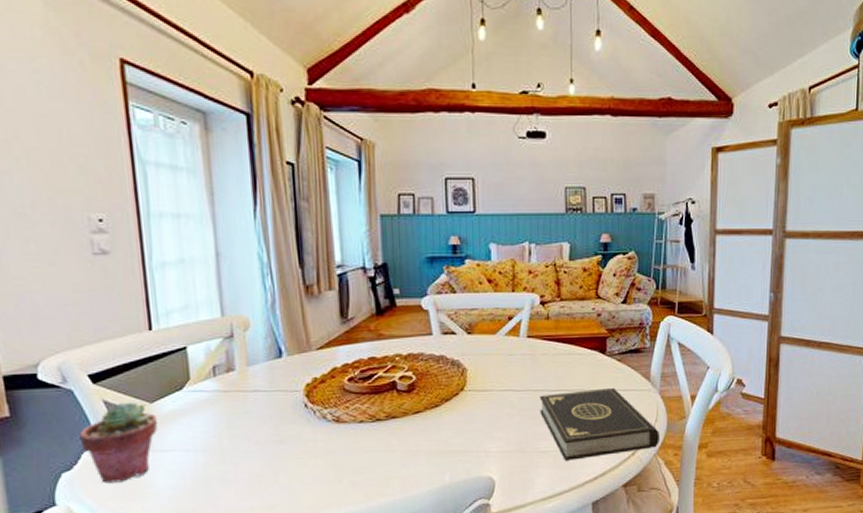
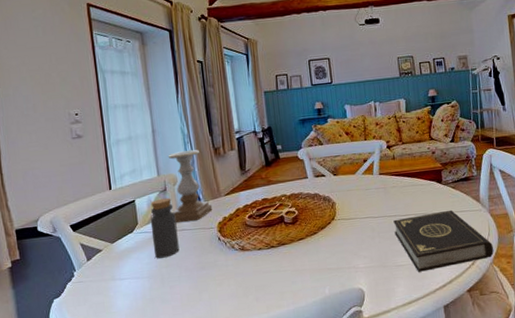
potted succulent: present [79,403,158,483] -> none [65,244,117,306]
bottle: none [208,347,249,426] -> present [150,197,180,259]
candle holder: none [237,285,299,382] -> present [167,150,213,224]

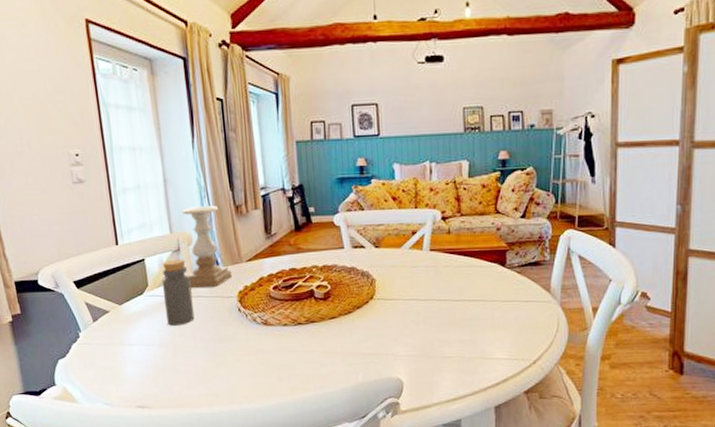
book: present [393,209,494,272] -> none [443,298,560,366]

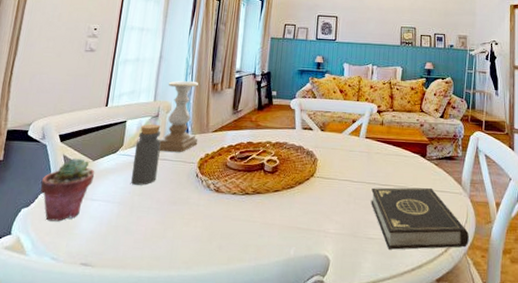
potted succulent: none [69,305,126,369] -> present [40,158,95,222]
book: none [443,298,560,366] -> present [371,187,469,250]

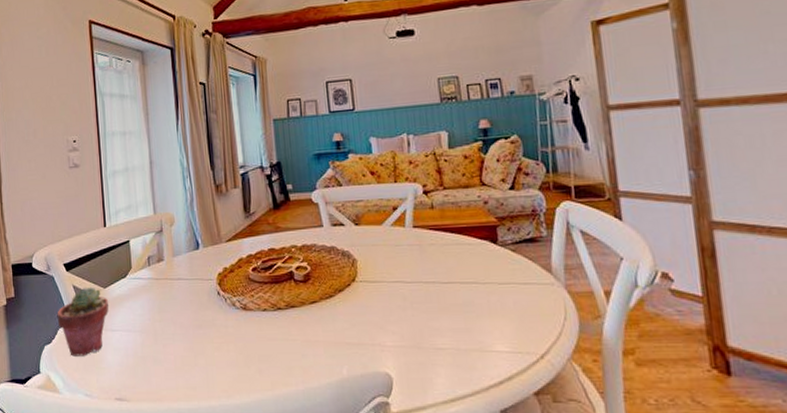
bottle: present [131,124,161,185] -> none [144,240,175,310]
candle holder: present [159,81,198,153] -> none [165,186,212,271]
book: present [371,187,469,250] -> none [431,280,572,360]

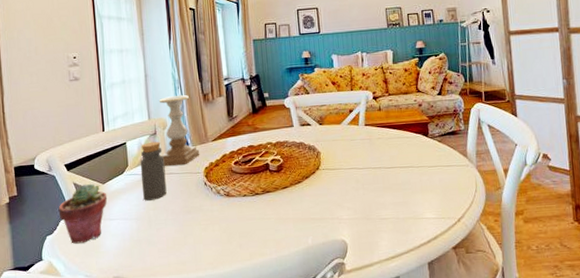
bottle: none [144,240,175,310] -> present [140,141,167,201]
candle holder: none [165,186,212,271] -> present [158,95,200,167]

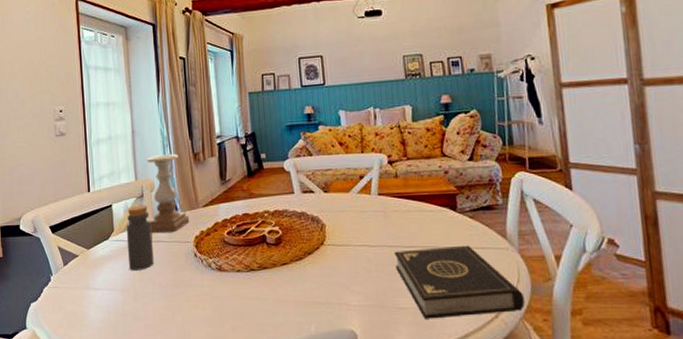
potted succulent: present [58,184,108,244] -> none [42,249,92,313]
book: none [378,164,481,226] -> present [394,245,525,319]

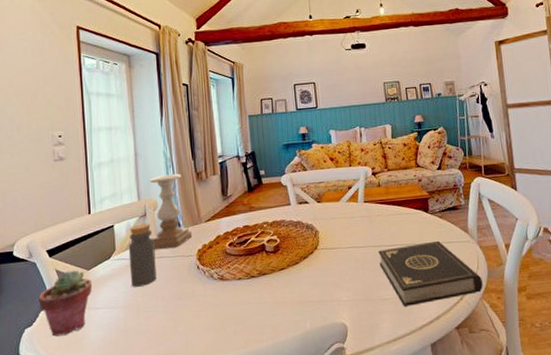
potted succulent: none [42,249,92,313] -> present [38,270,93,337]

